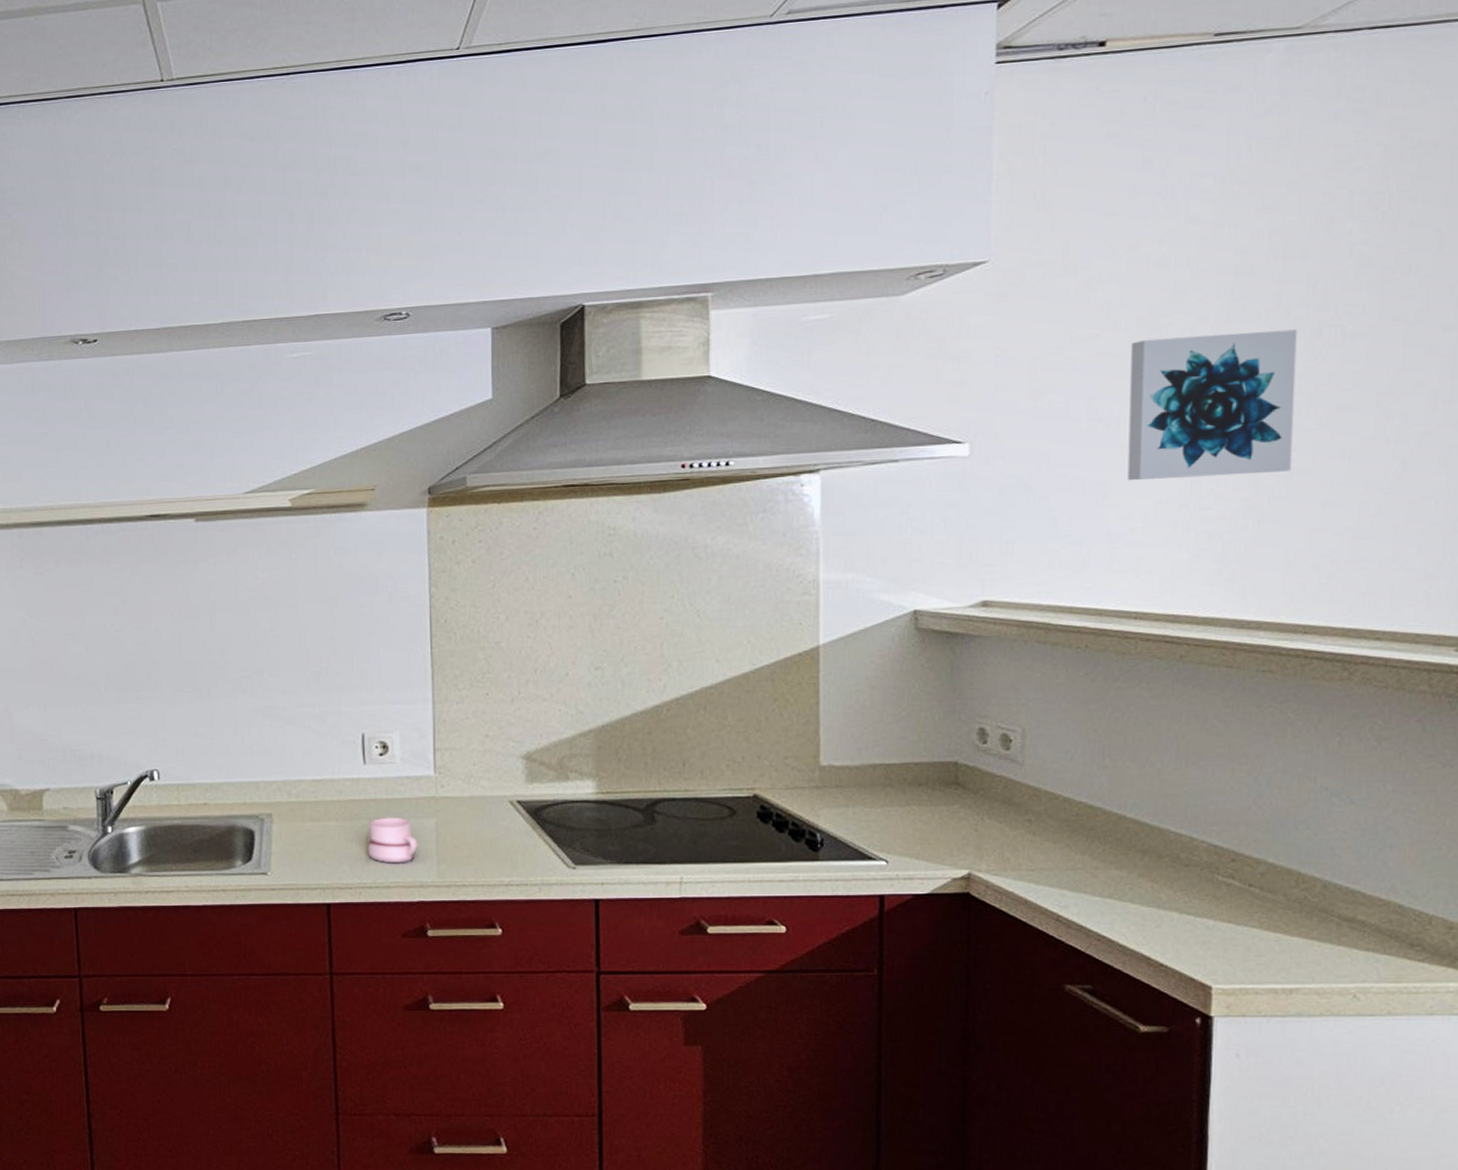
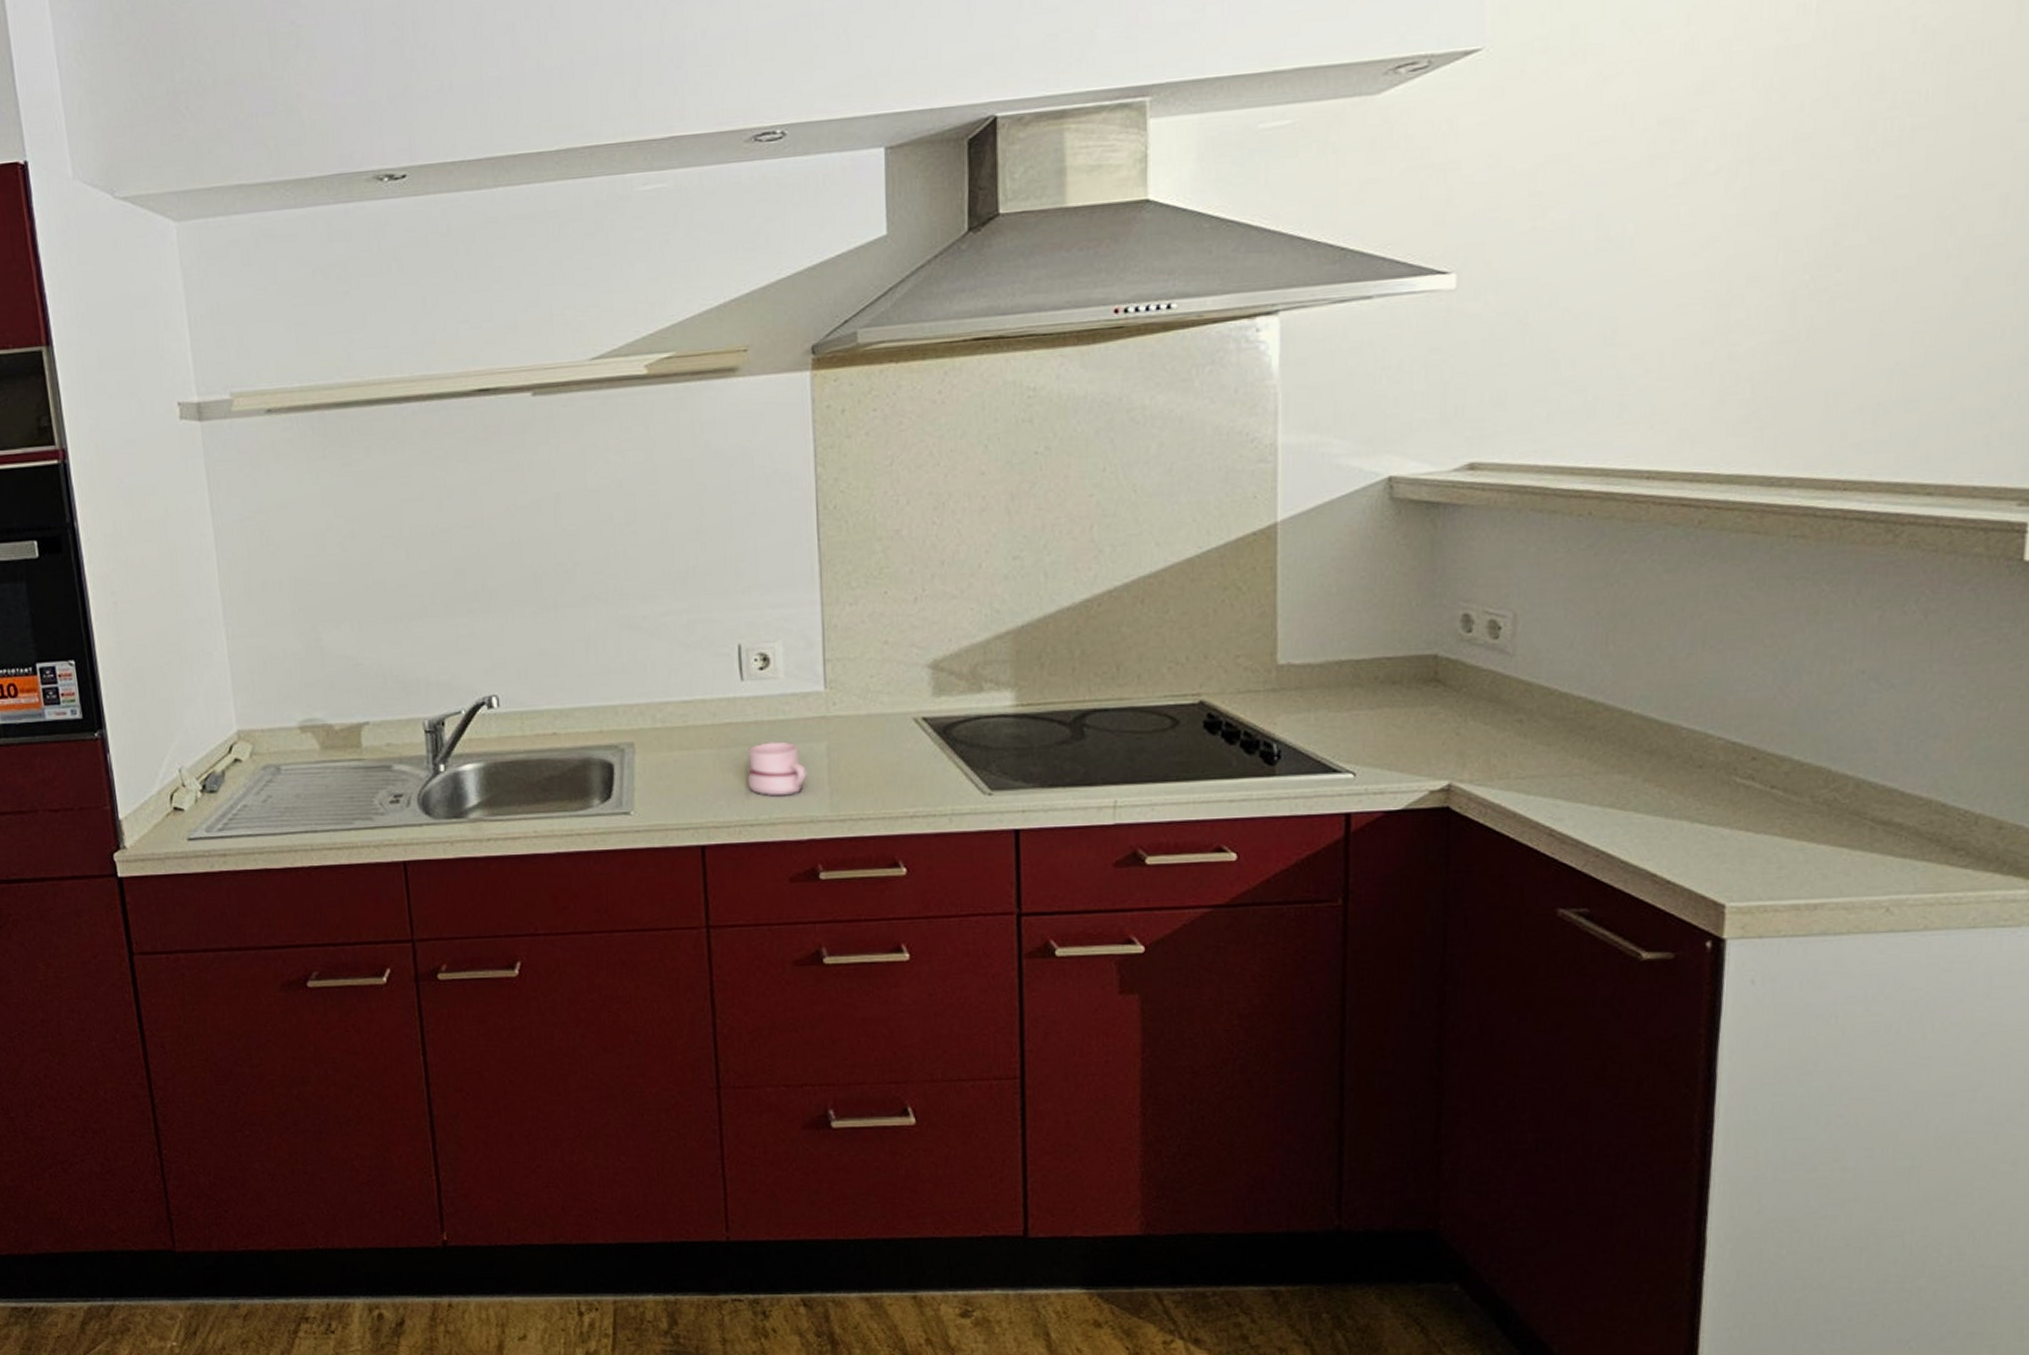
wall art: present [1127,329,1298,481] -> none [1642,123,1847,314]

